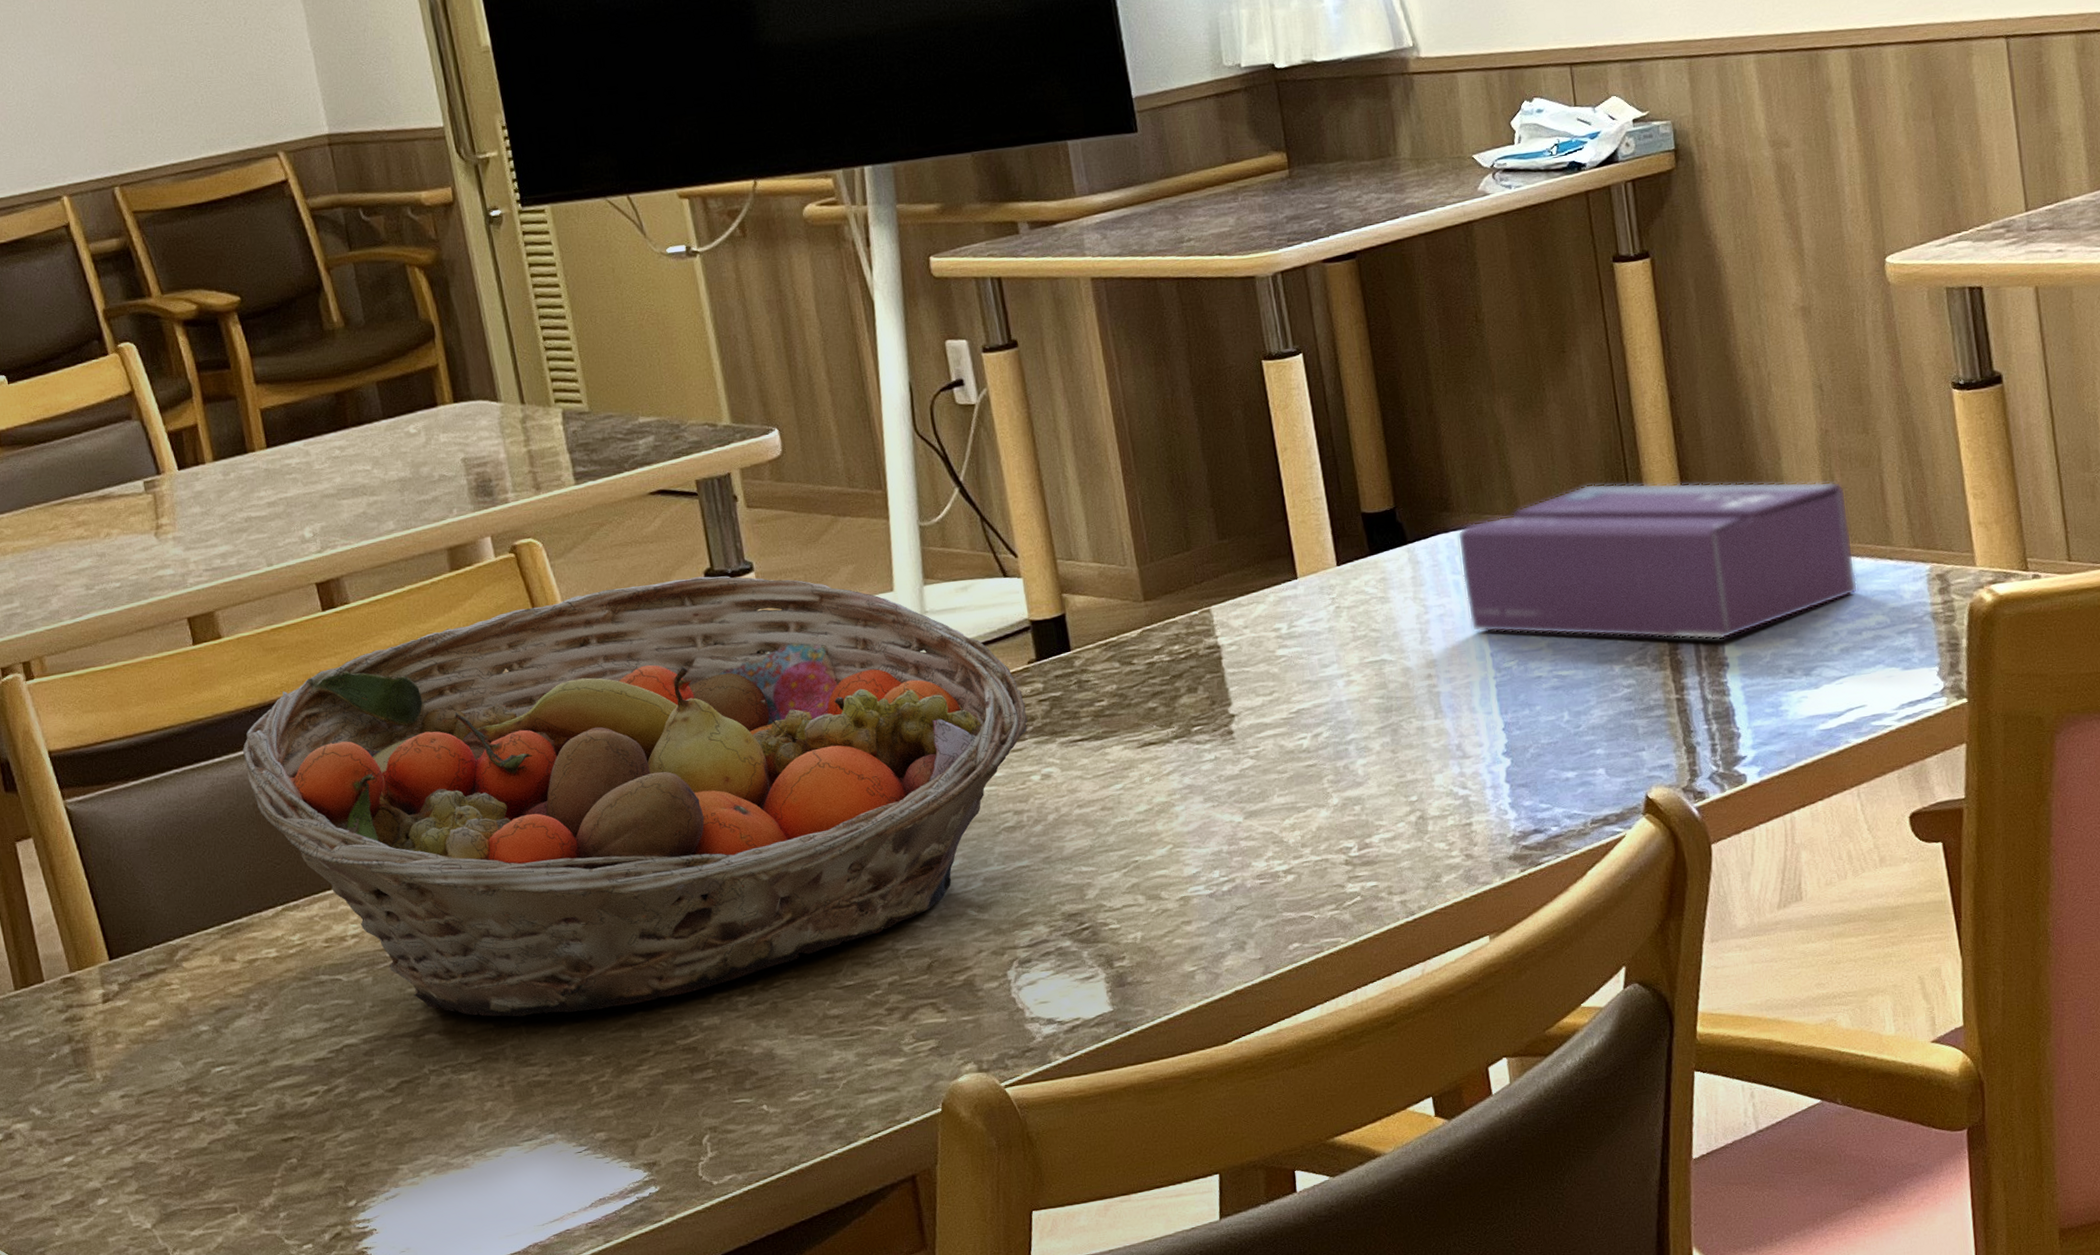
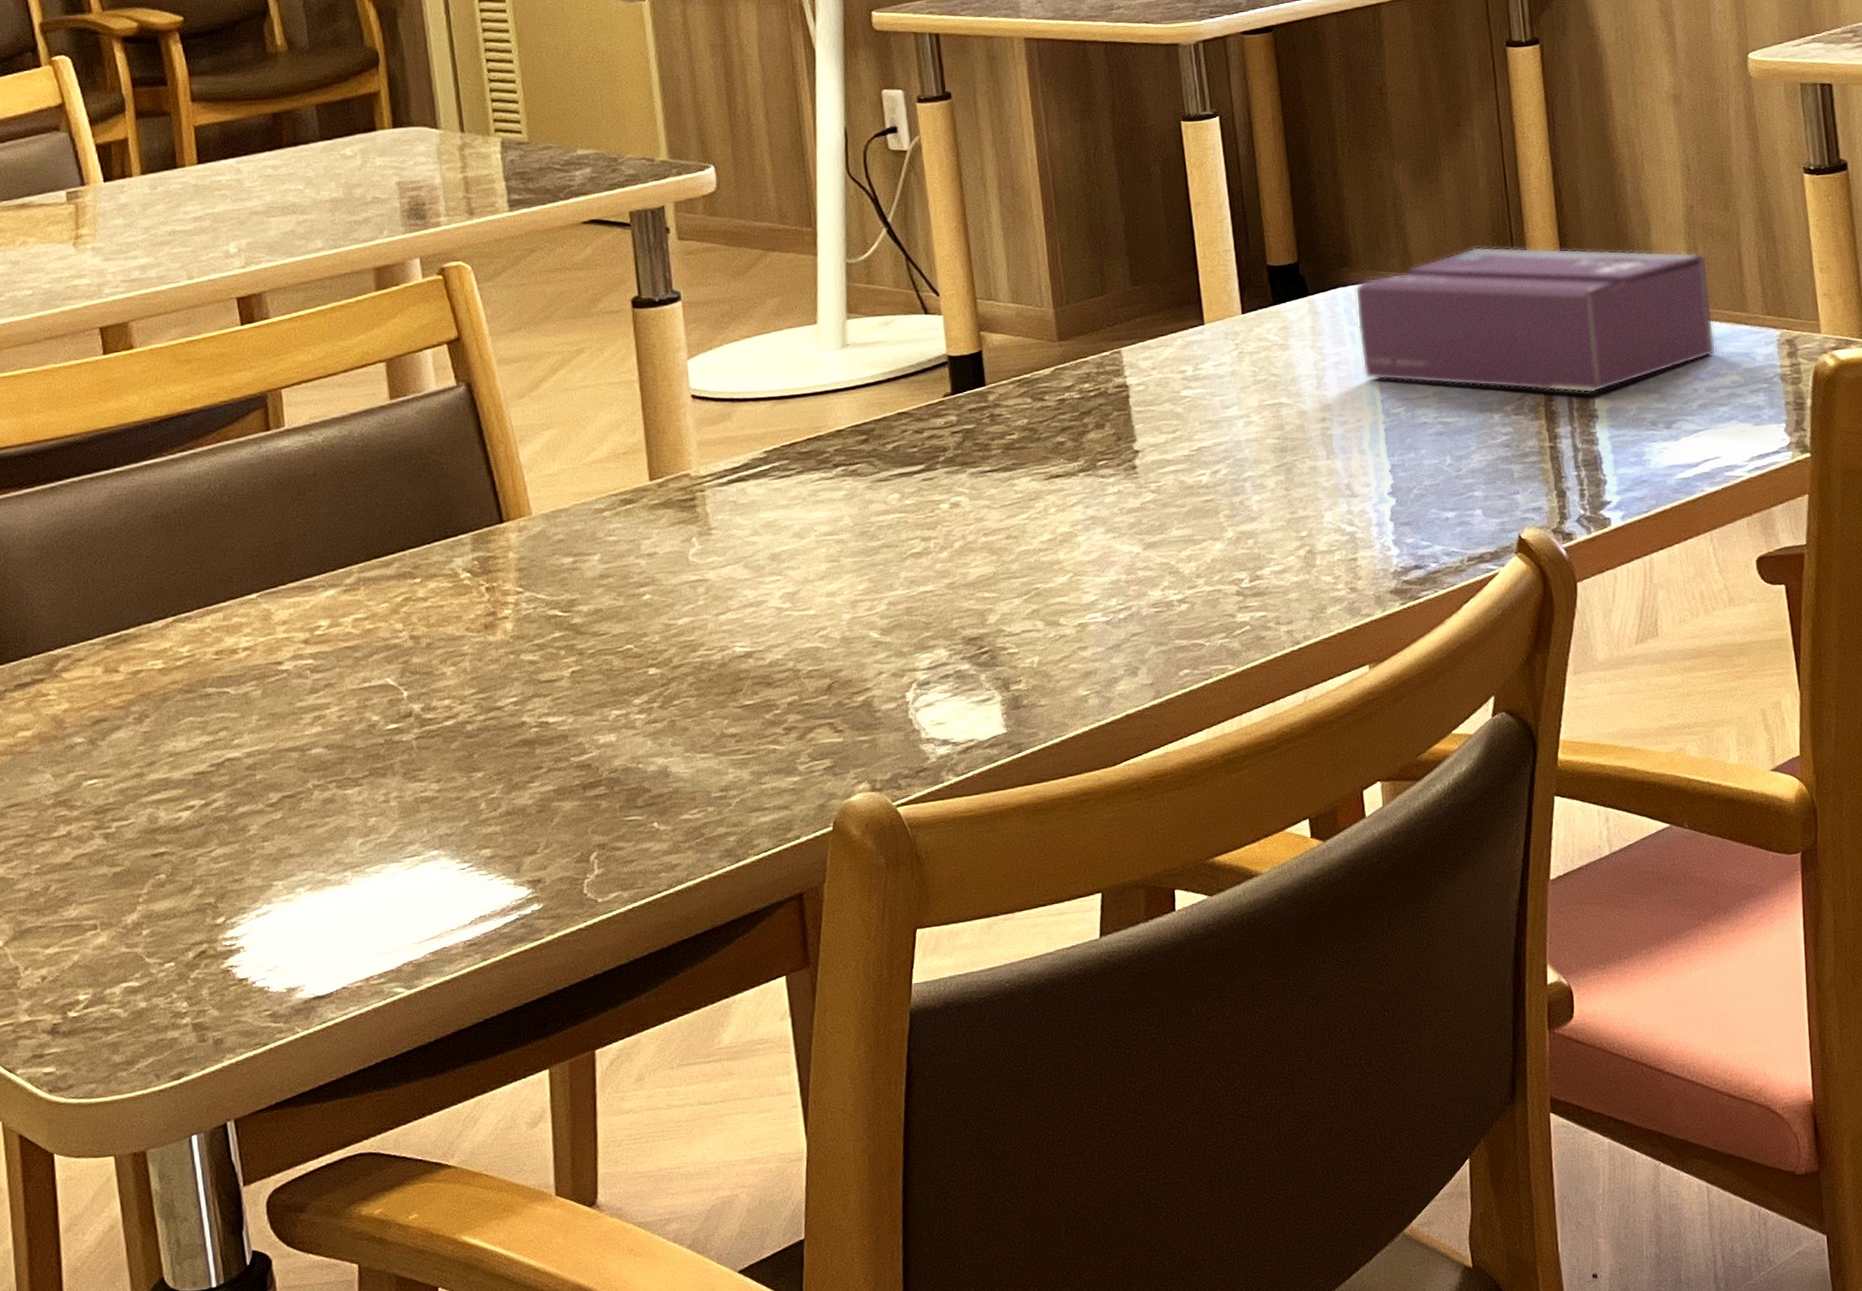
fruit basket: present [243,576,1028,1017] -> none [146,304,940,732]

